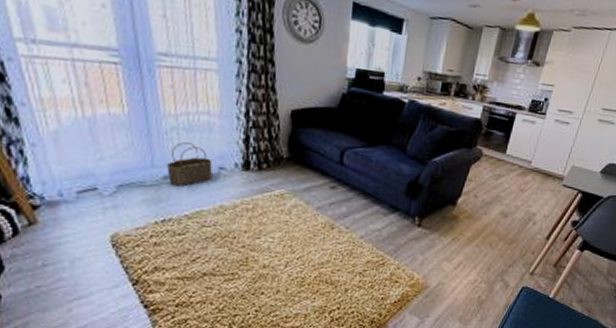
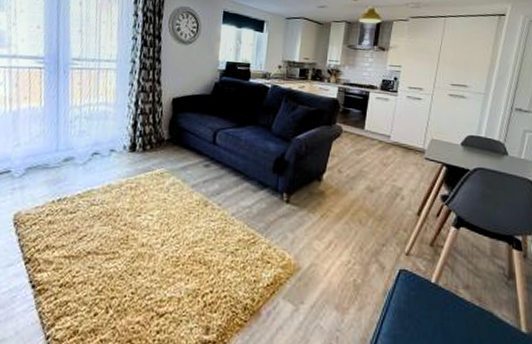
wicker basket: present [167,142,213,187] -> none [68,129,106,168]

